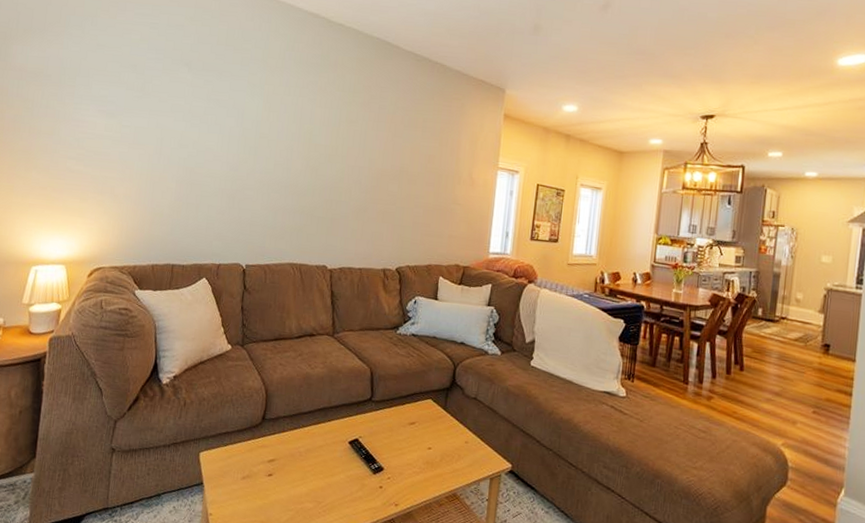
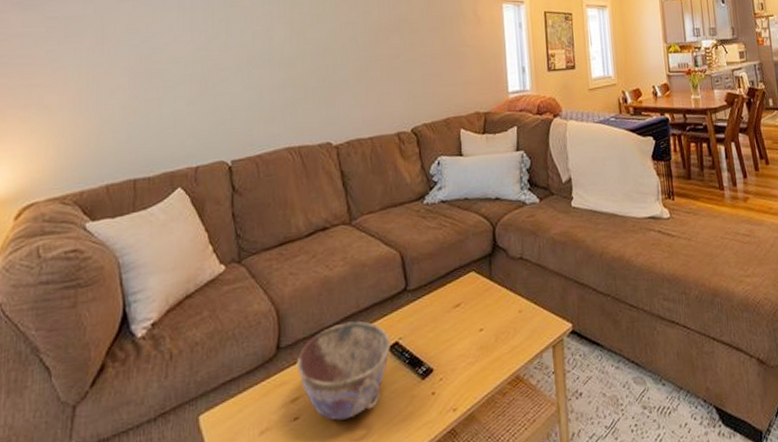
bowl: none [275,412,352,487] -> present [296,321,390,421]

